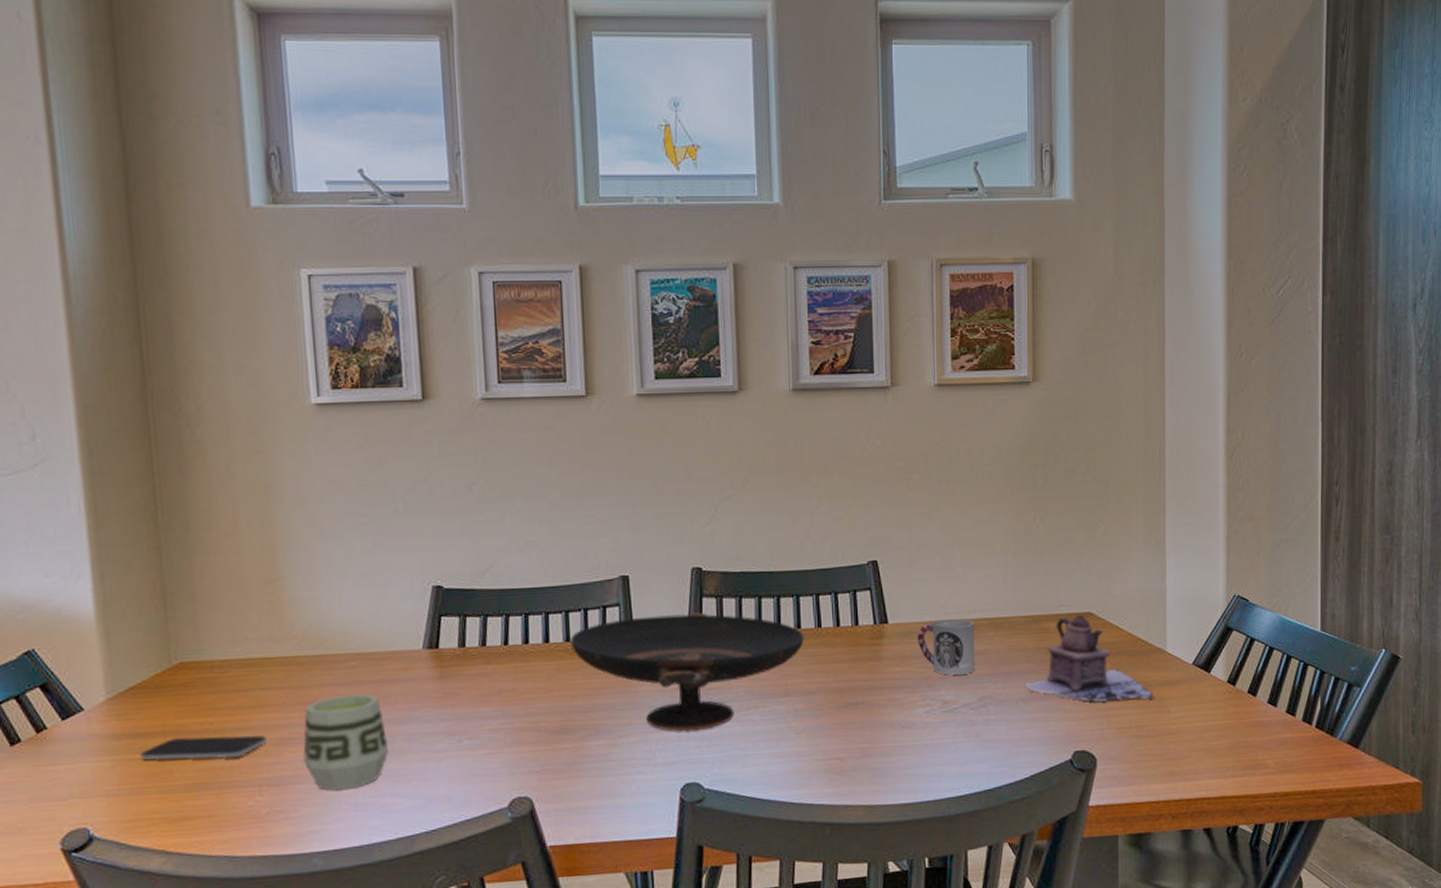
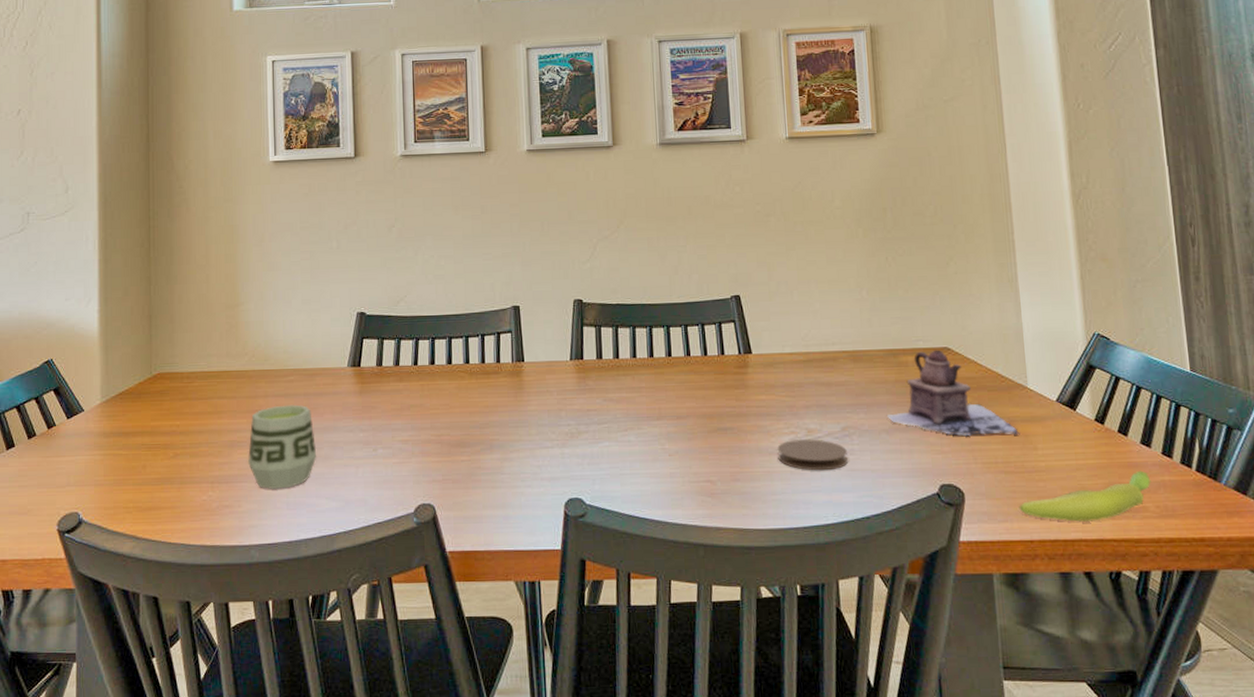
smartphone: present [140,735,267,761] -> none [122,436,220,457]
decorative bowl: present [570,612,804,732] -> none [469,340,675,450]
coaster: none [911,710,983,743] -> present [777,438,848,471]
cup: present [917,619,975,675] -> none [779,351,837,405]
banana: none [1148,729,1274,782] -> present [1019,470,1151,523]

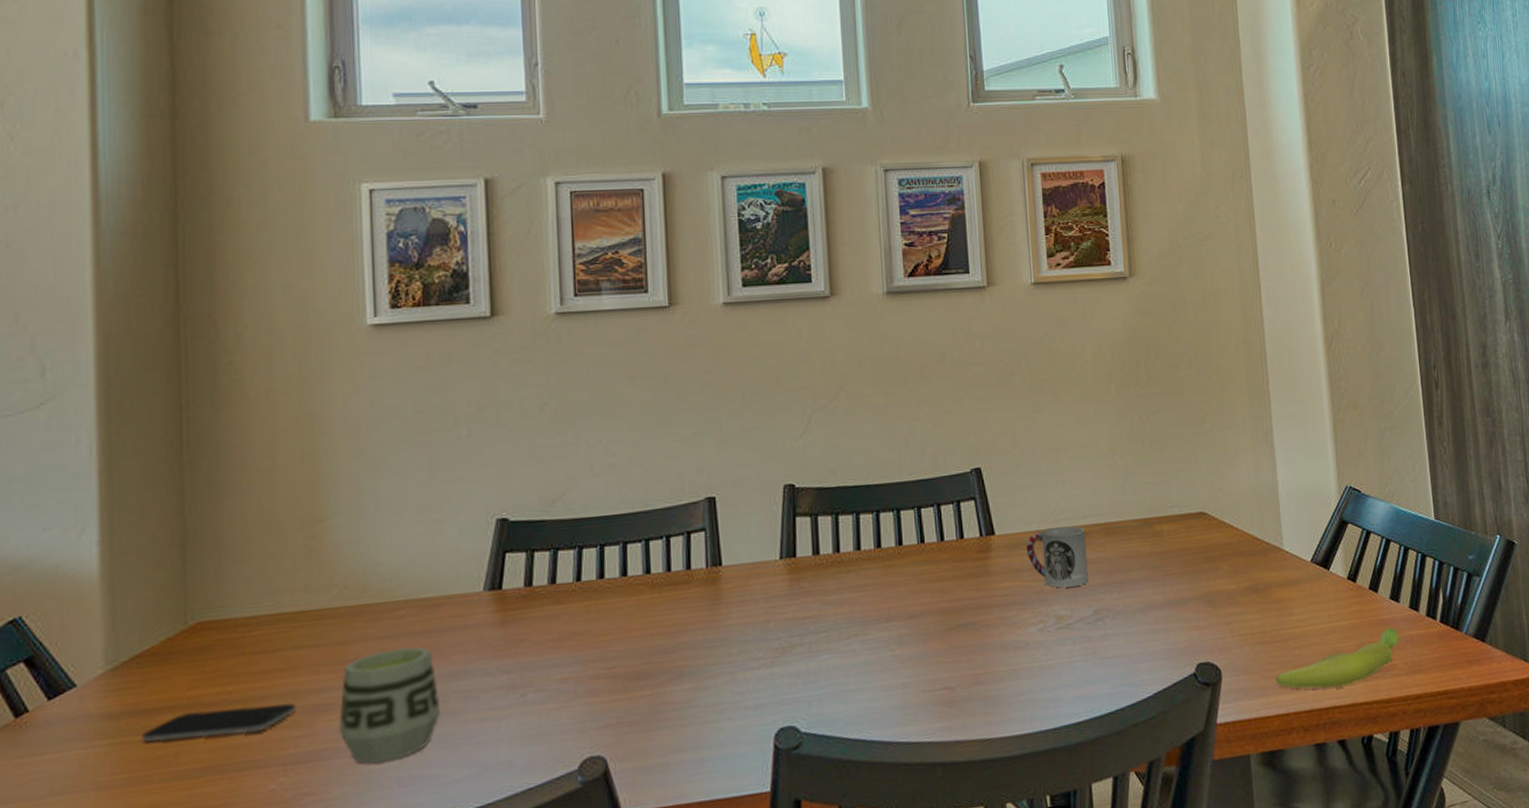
smartphone: none [122,436,220,457] -> present [141,703,297,743]
coaster: present [777,438,848,471] -> none [1024,626,1101,664]
cup: none [779,351,837,405] -> present [1026,526,1089,588]
teapot: present [886,349,1020,437] -> none [1141,515,1276,608]

